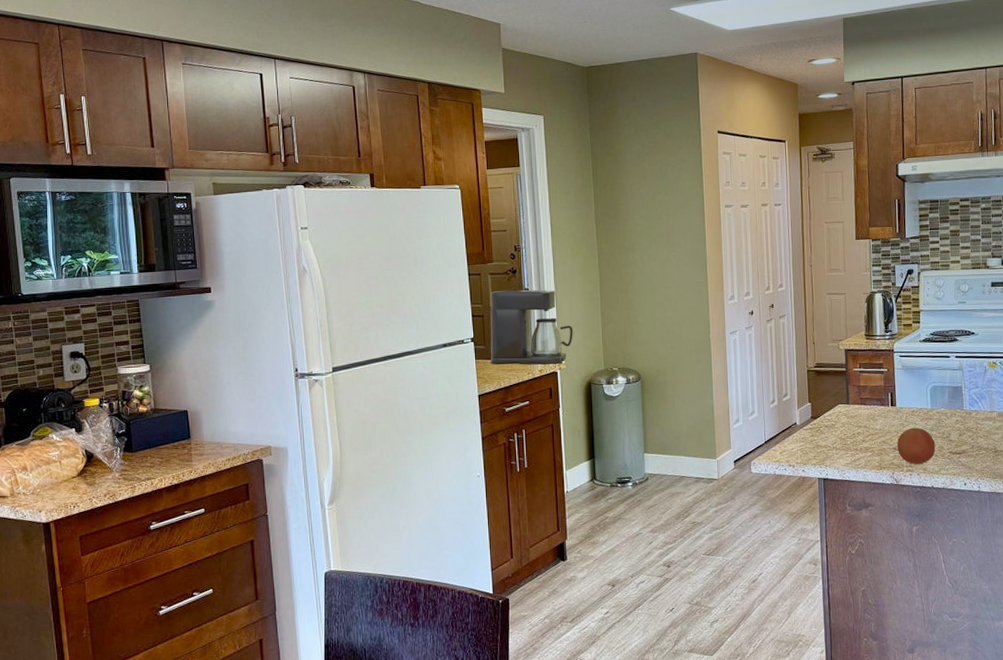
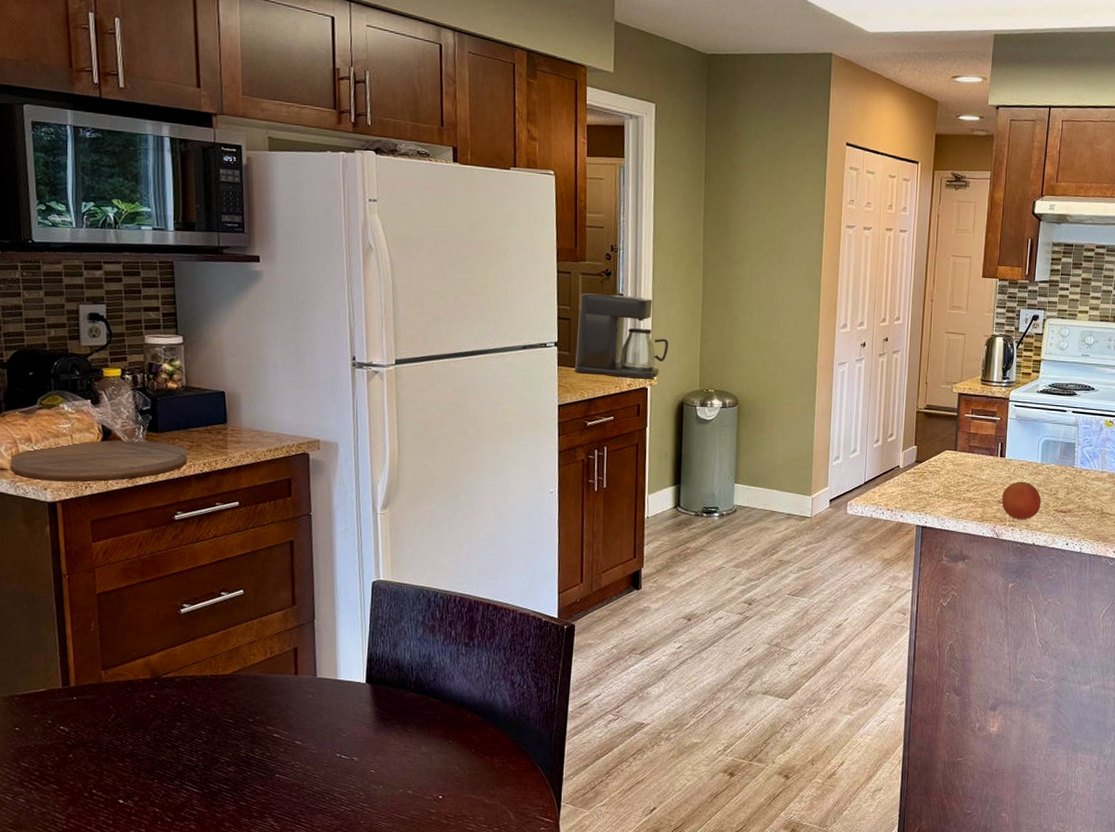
cutting board: none [10,460,159,504] -> present [10,440,188,482]

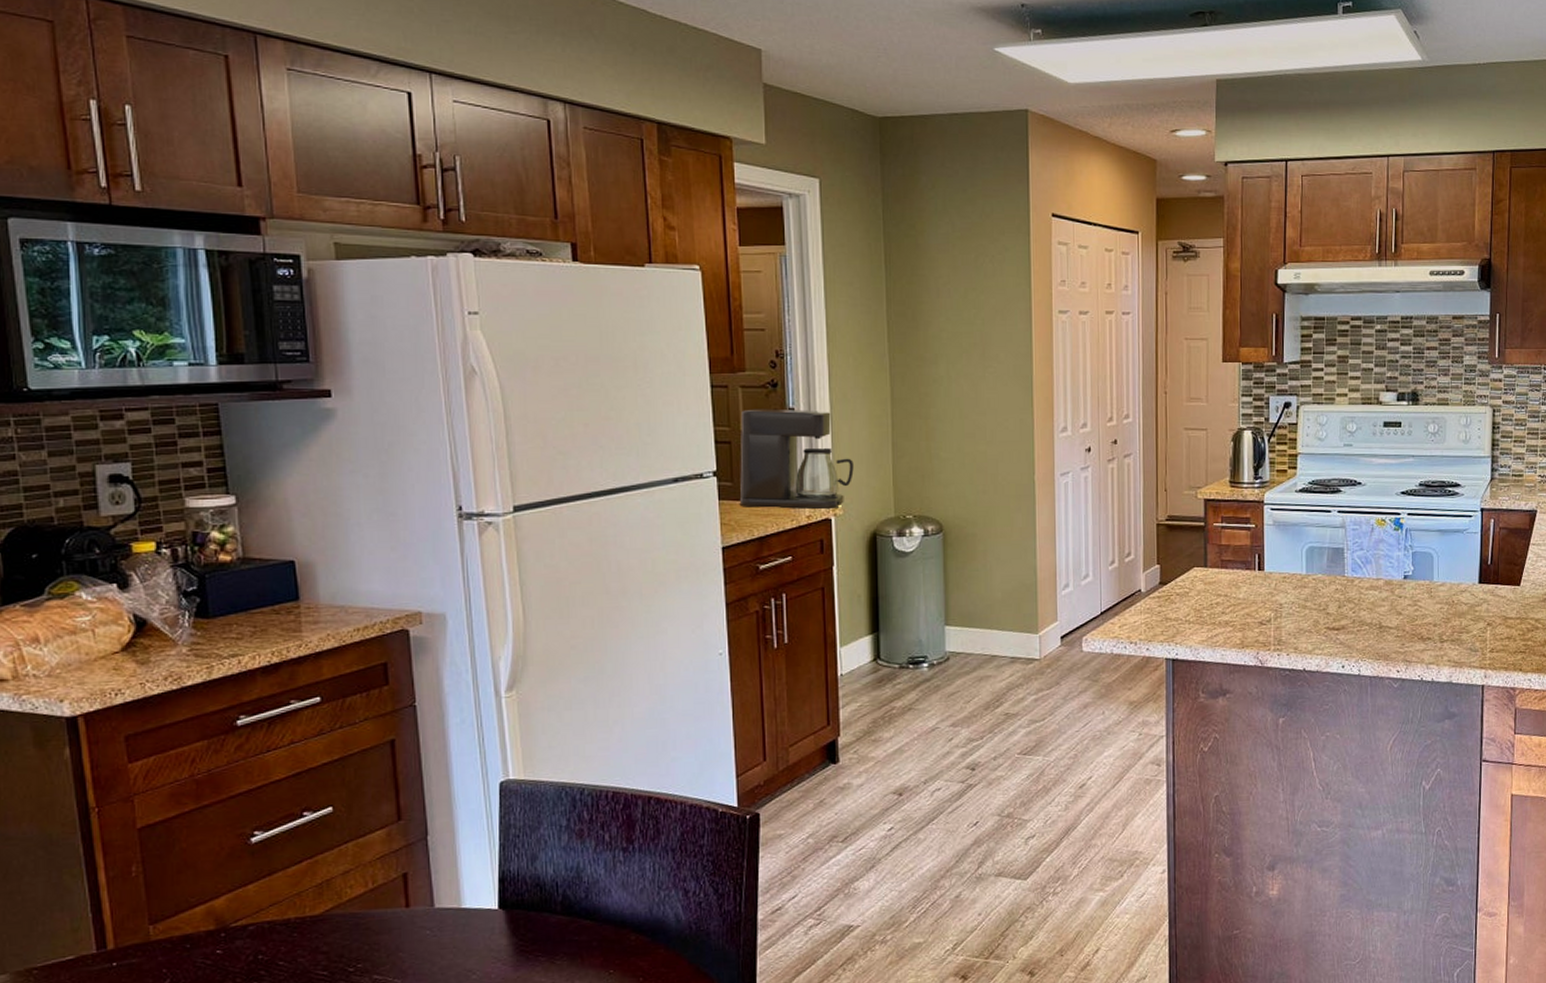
cutting board: present [10,440,188,482] -> none [12,630,250,690]
fruit: present [1002,481,1042,520] -> none [1264,597,1310,643]

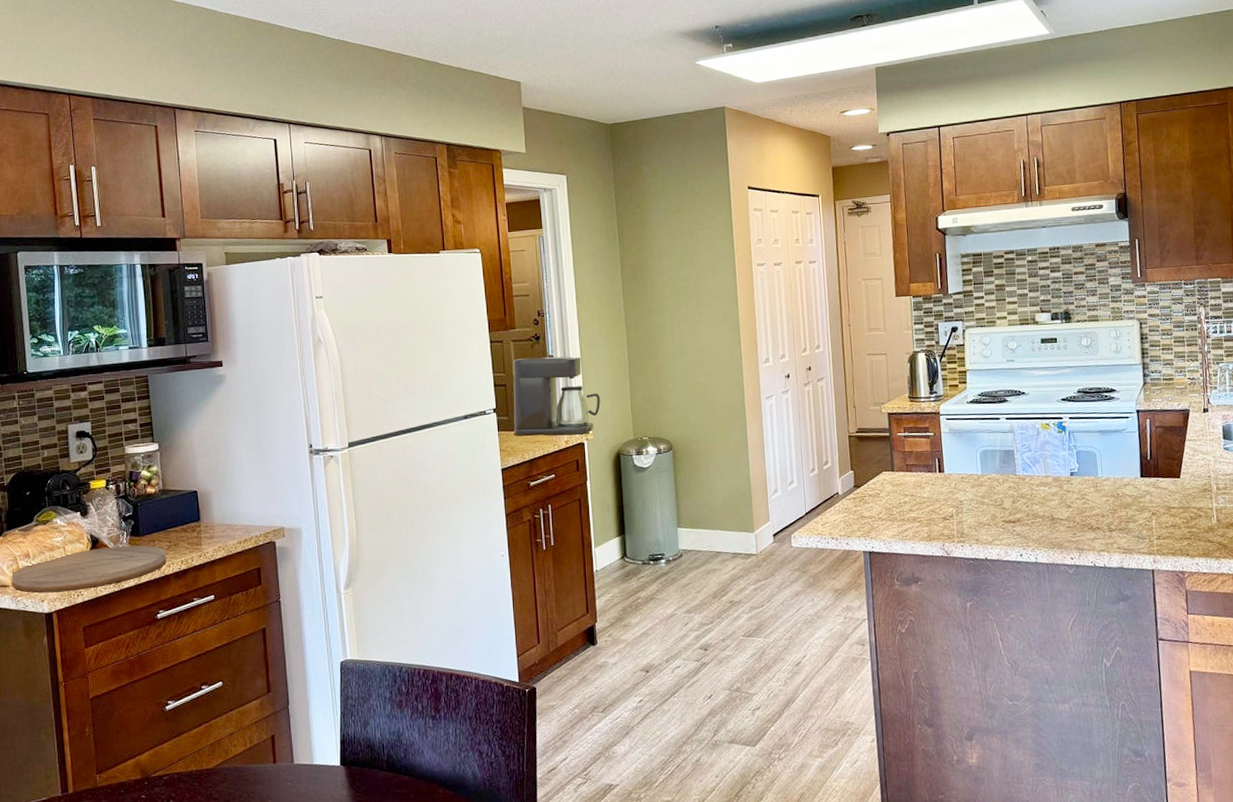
cutting board: none [12,630,250,690] -> present [12,545,167,593]

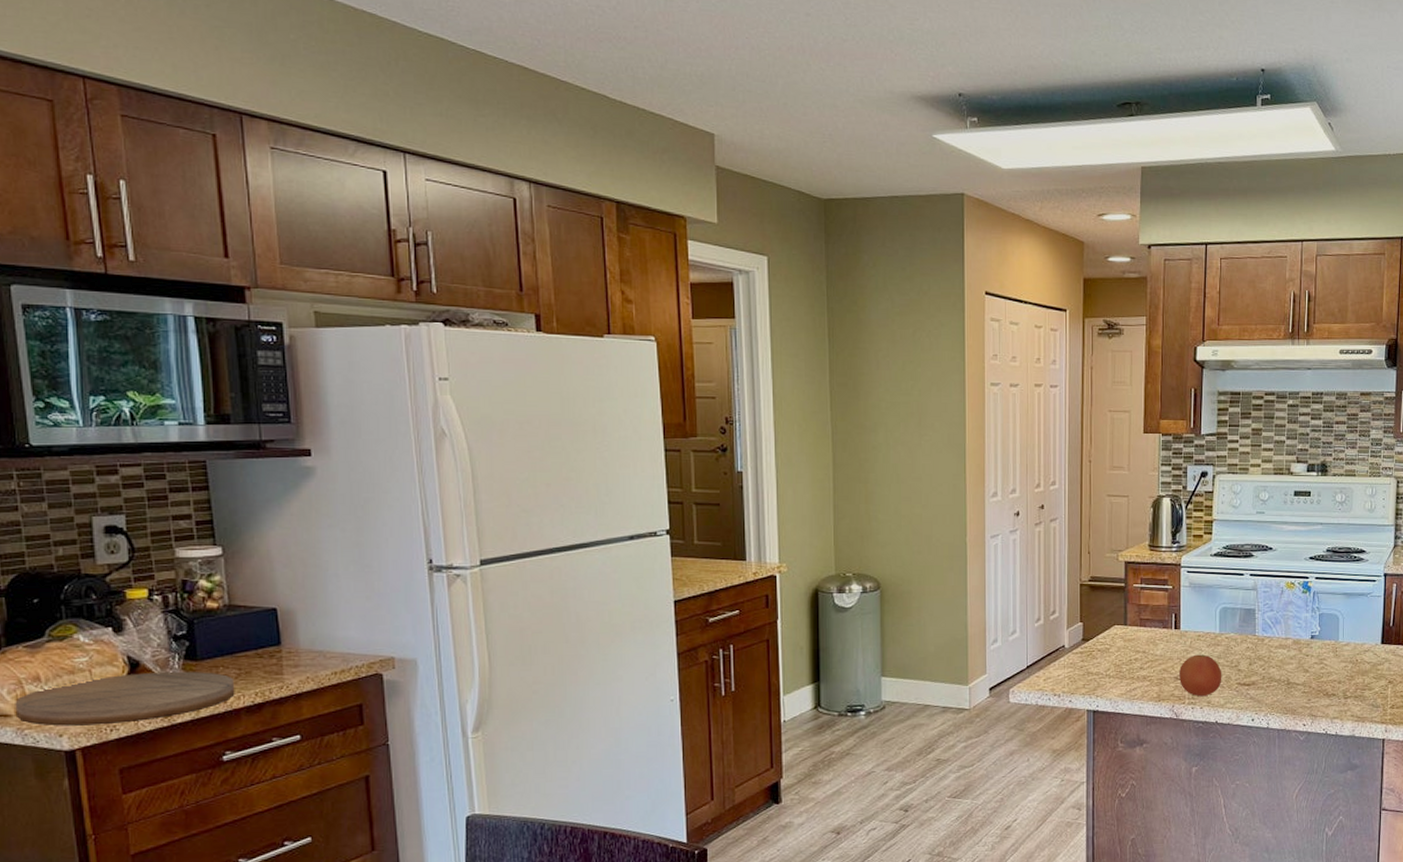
coffee maker: present [513,356,600,437] -> none [690,472,797,567]
fruit: none [946,495,988,535] -> present [1179,654,1222,697]

